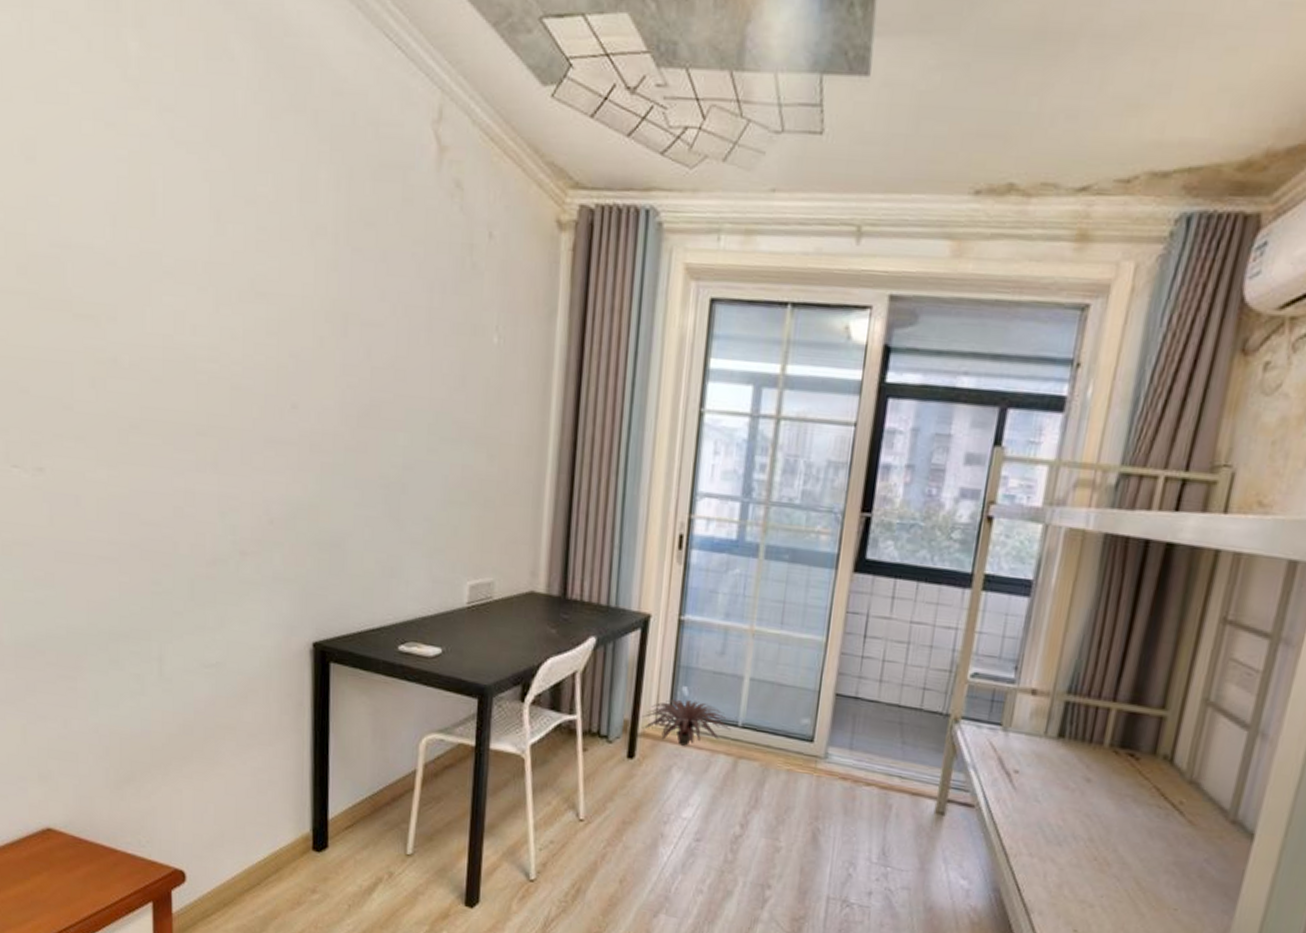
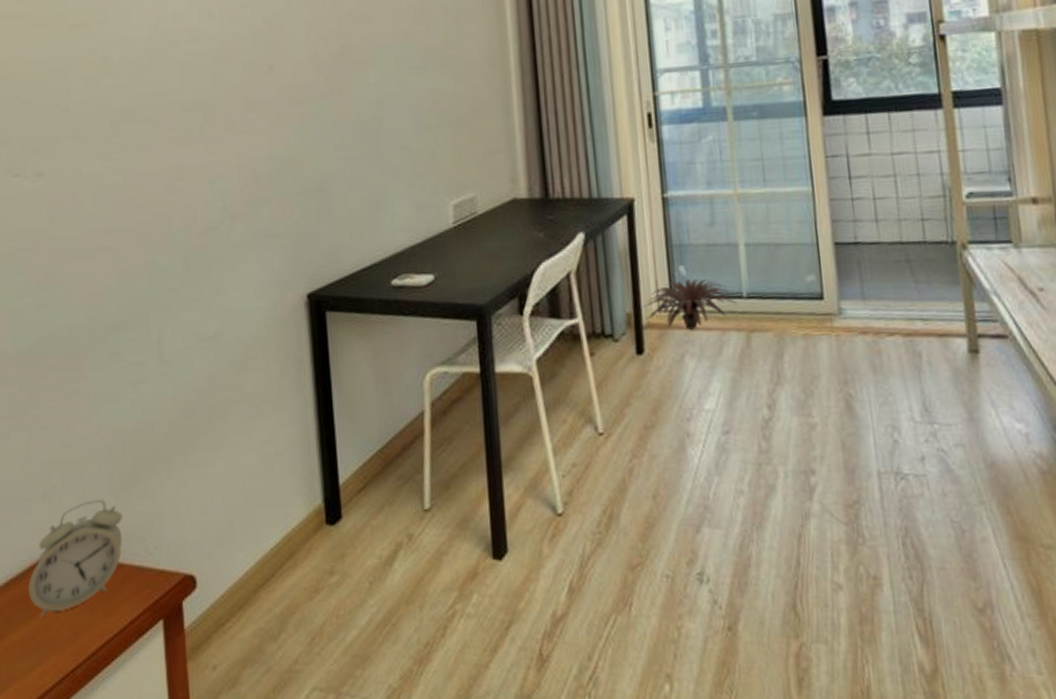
alarm clock: none [24,790,117,882] -> present [29,499,123,618]

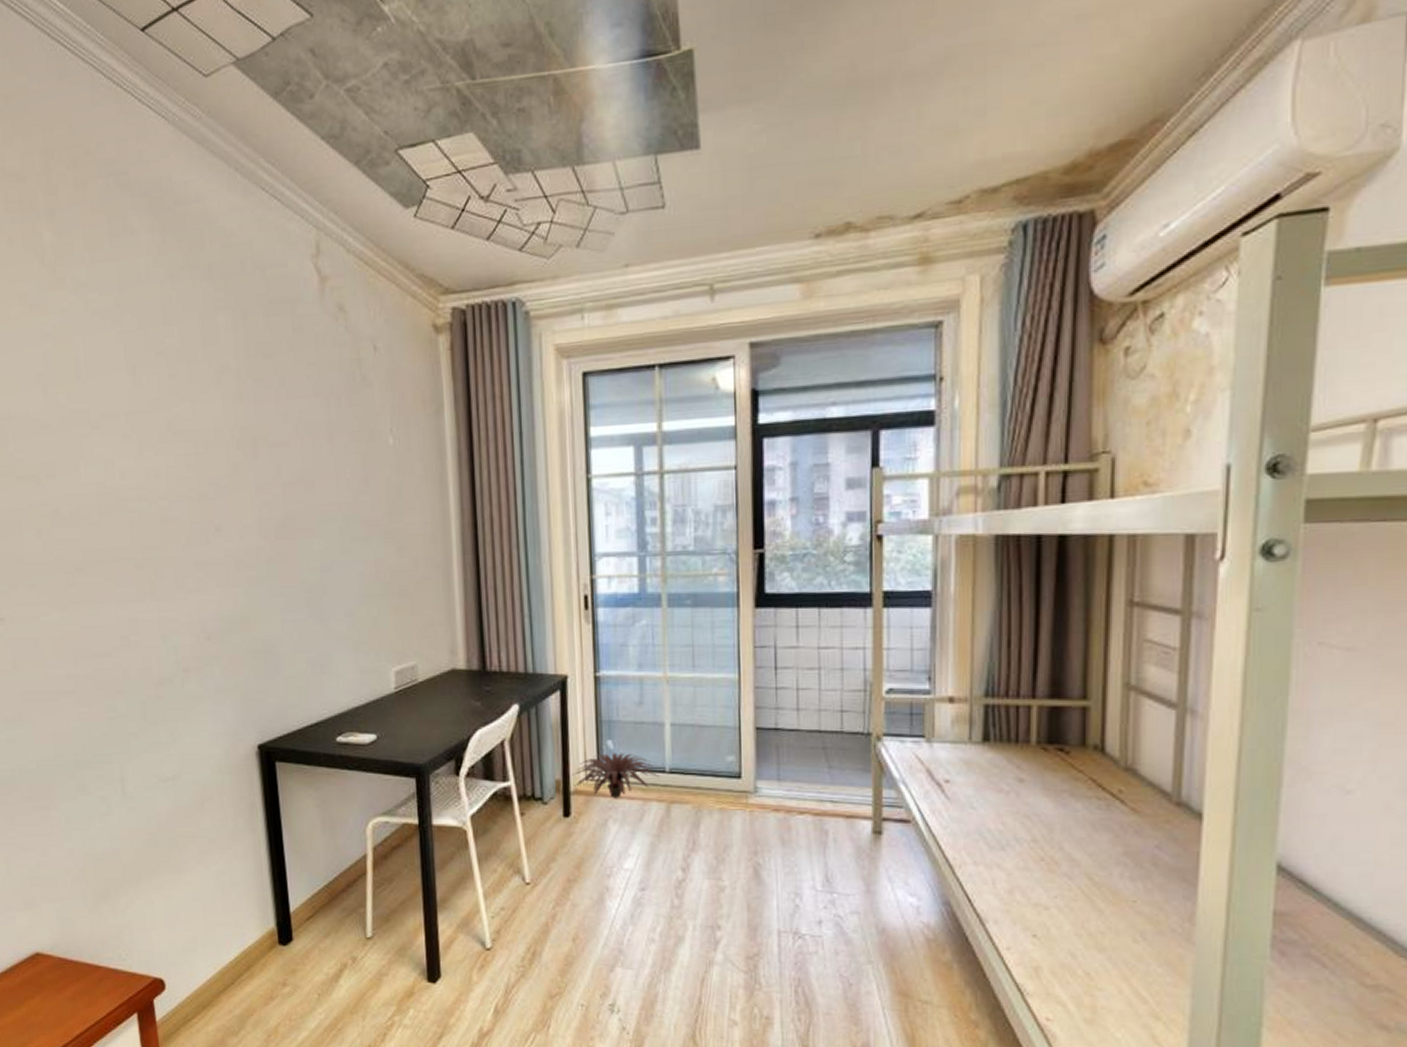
alarm clock: present [29,499,123,618] -> none [17,912,98,1005]

